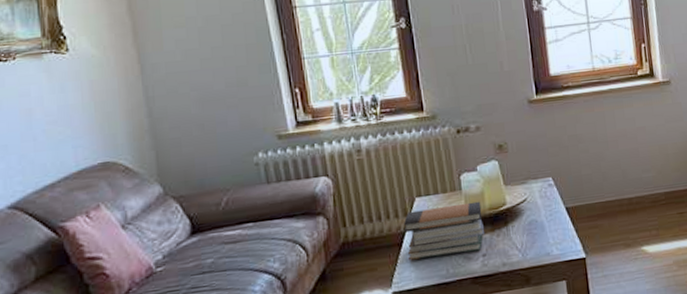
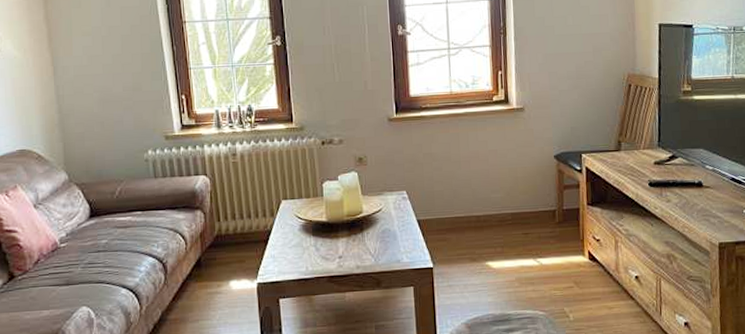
book stack: present [403,201,485,261] -> none [270,208,343,256]

